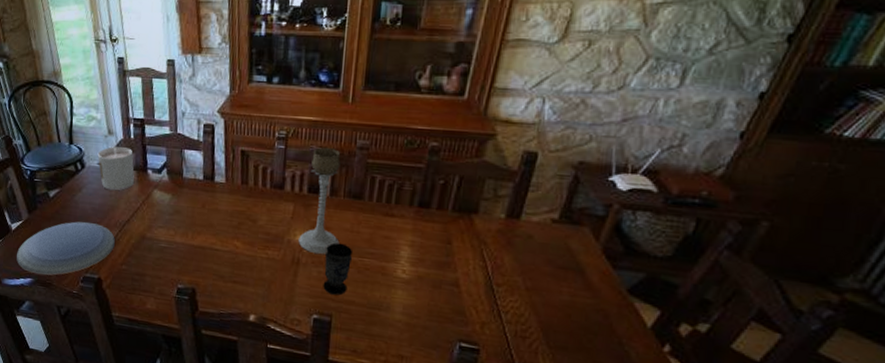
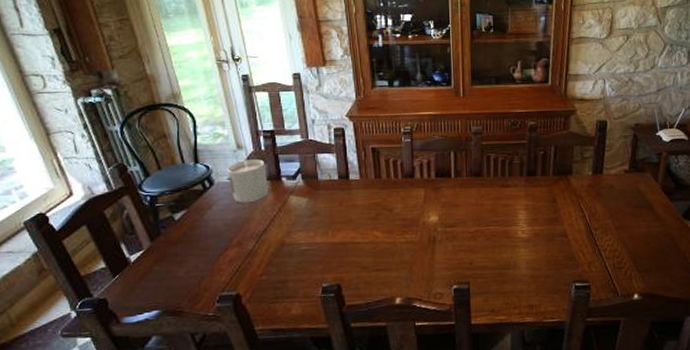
plate: present [16,221,115,275] -> none [138,239,252,305]
candle holder: present [298,147,340,254] -> none [432,135,468,230]
cup: present [323,243,353,296] -> none [457,217,480,264]

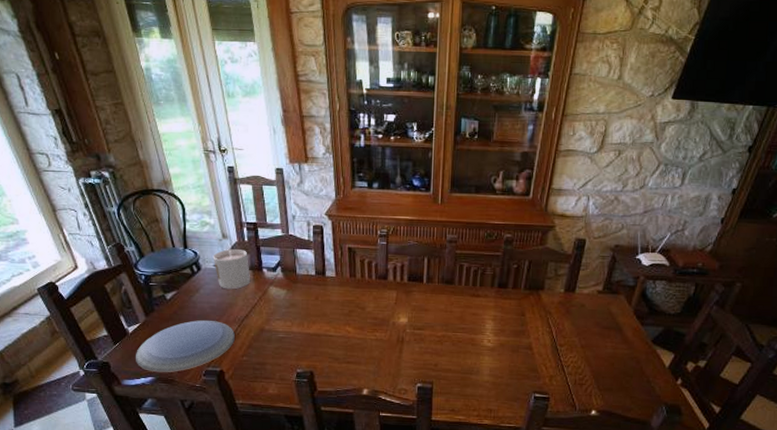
plate: none [138,239,252,305] -> present [136,320,235,373]

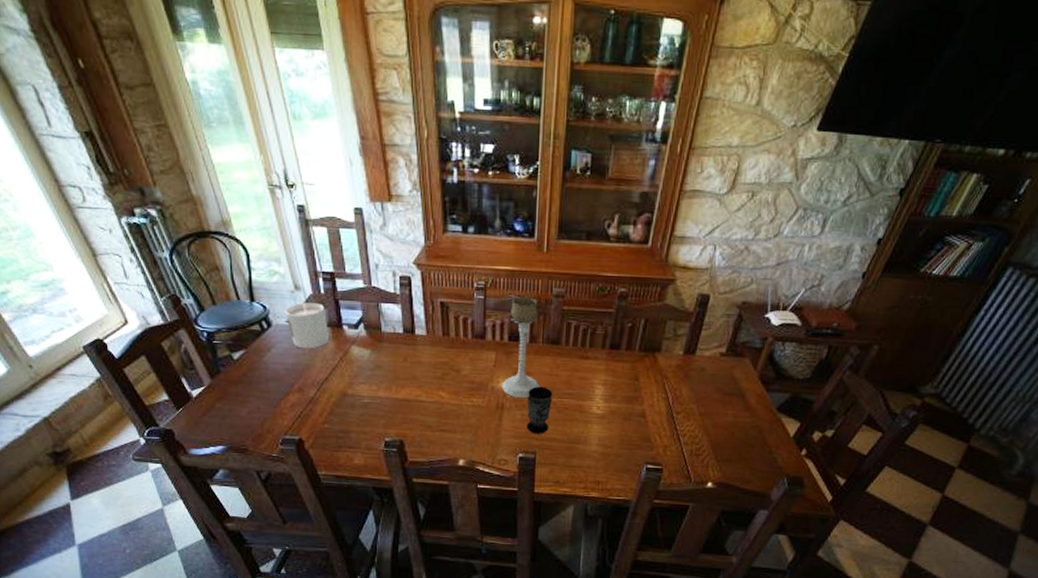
plate: present [136,320,235,373] -> none [202,383,314,441]
candle holder: none [402,241,436,332] -> present [502,296,540,398]
cup: none [424,322,448,366] -> present [527,386,553,434]

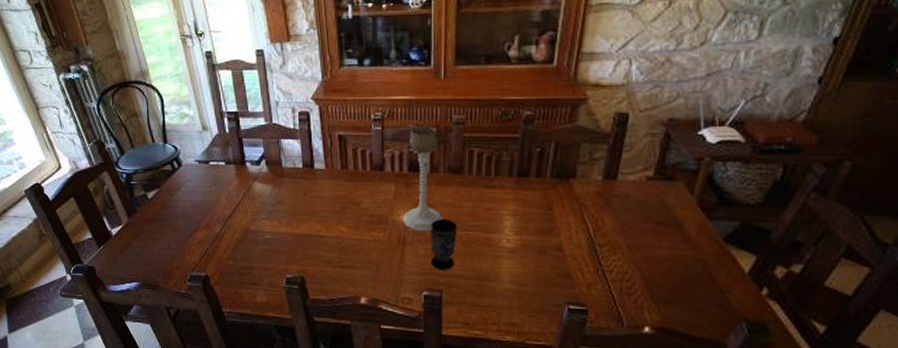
candle: present [284,303,329,349] -> none [193,142,233,187]

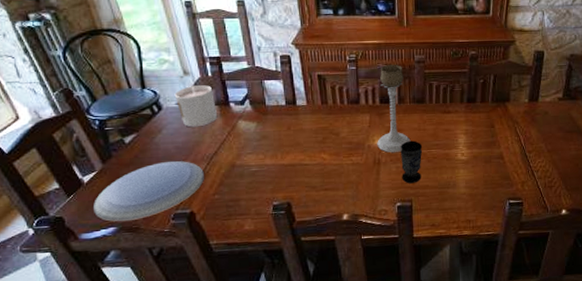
plate: none [120,221,219,278] -> present [94,161,204,222]
candle: none [193,142,233,187] -> present [174,85,217,128]

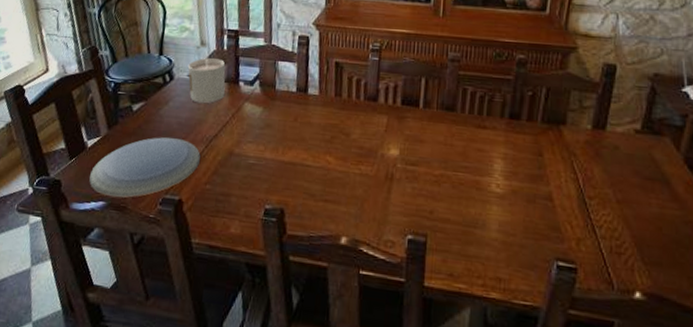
candle holder: present [377,64,411,153] -> none [392,59,434,169]
cup: present [401,140,423,184] -> none [417,156,447,213]

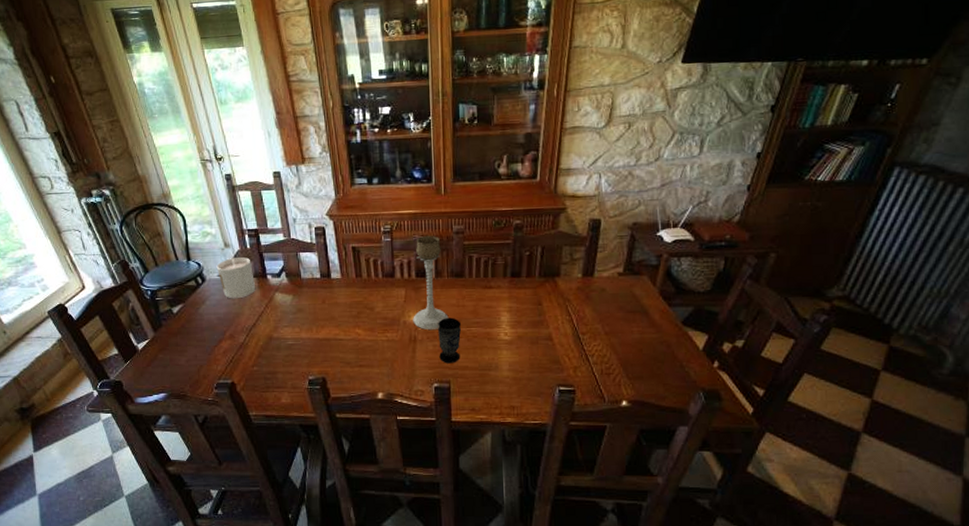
plate: present [89,137,201,198] -> none [147,332,244,389]
candle holder: none [392,59,434,169] -> present [413,235,449,330]
cup: none [417,156,447,213] -> present [438,317,462,364]

